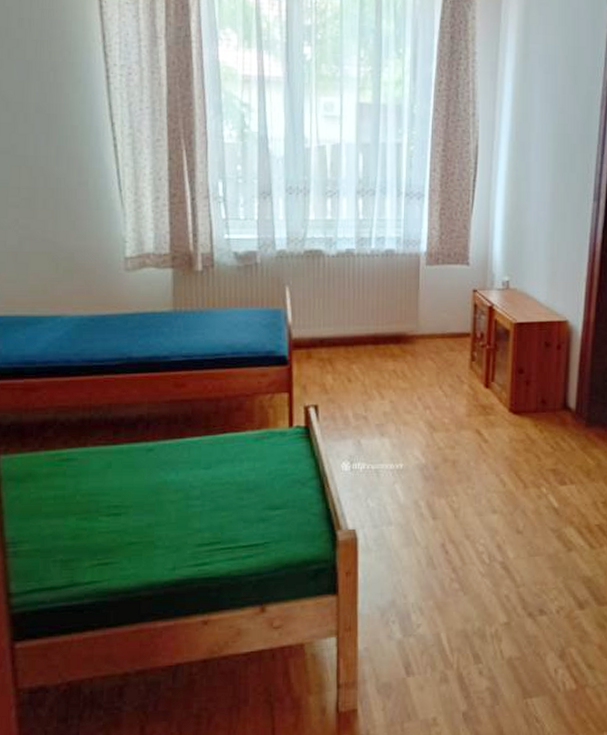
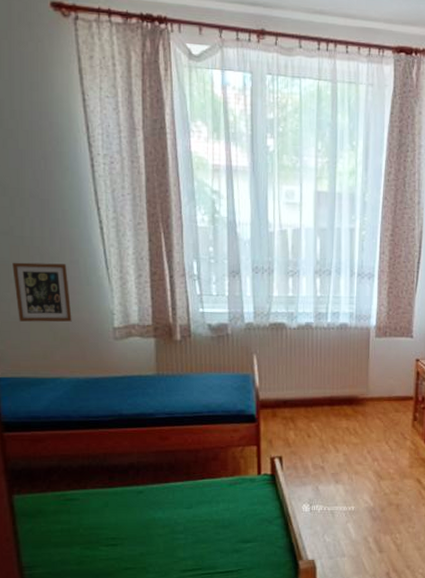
picture frame: none [12,184,78,252] -> present [12,262,72,322]

